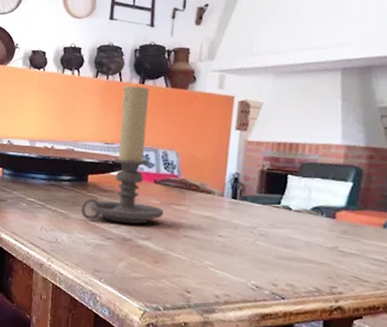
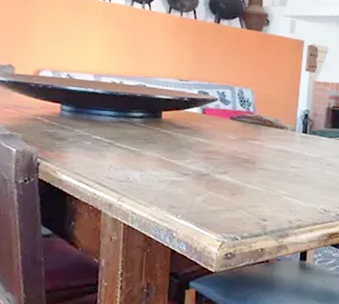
candle holder: present [81,84,164,224] -> none [154,23,240,160]

